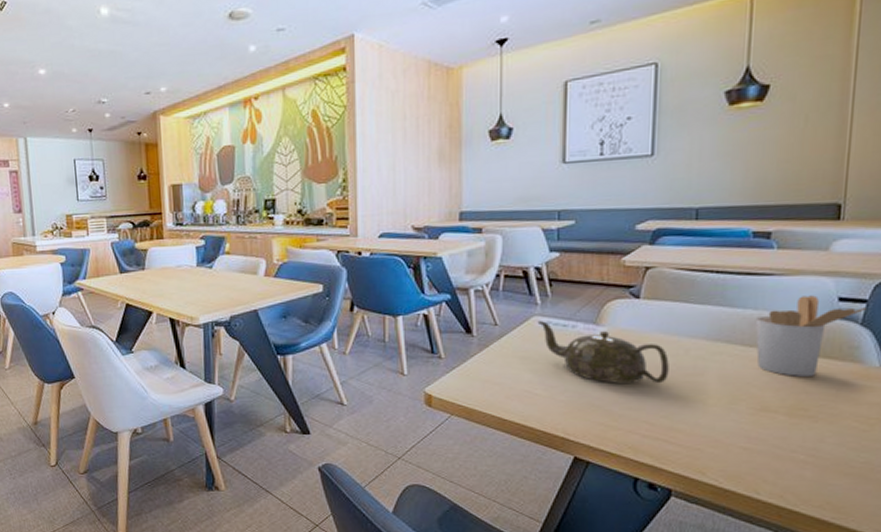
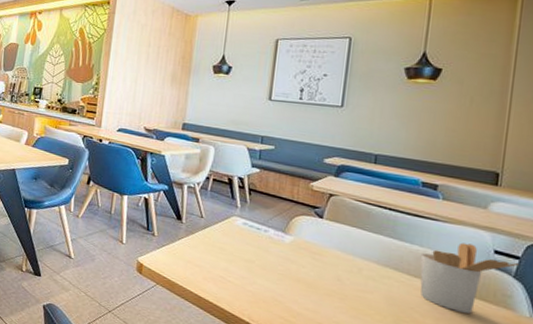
teapot: present [537,320,669,384] -> none [236,220,344,294]

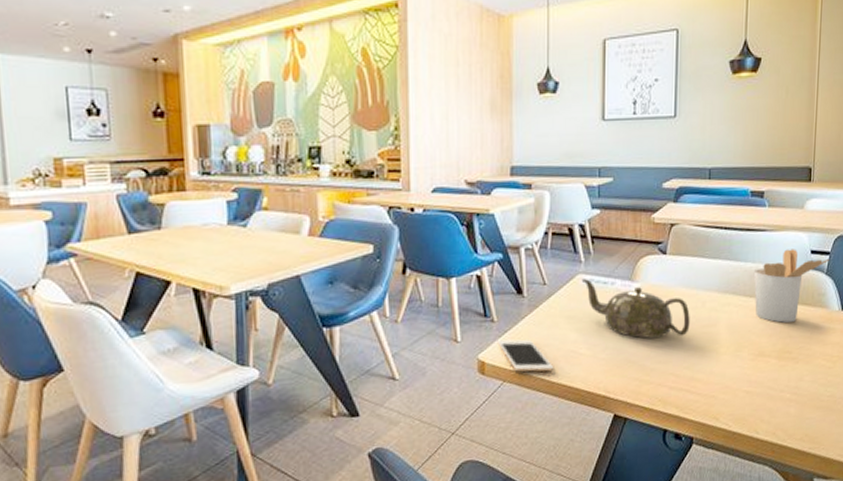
cell phone: none [155,251,203,288] -> present [497,339,554,372]
teapot: none [236,220,344,294] -> present [581,278,690,339]

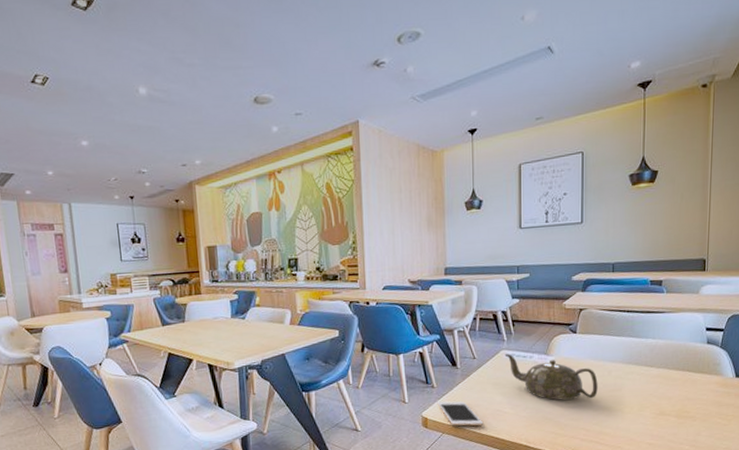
utensil holder: present [753,249,829,323] -> none [654,327,723,388]

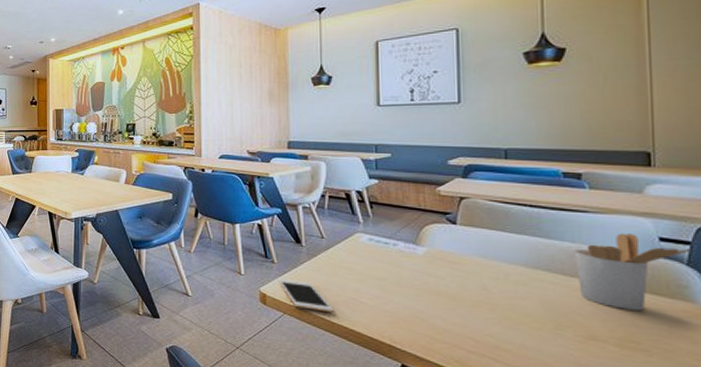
teapot: present [504,353,598,401] -> none [360,236,490,304]
utensil holder: none [654,327,723,388] -> present [573,233,690,310]

